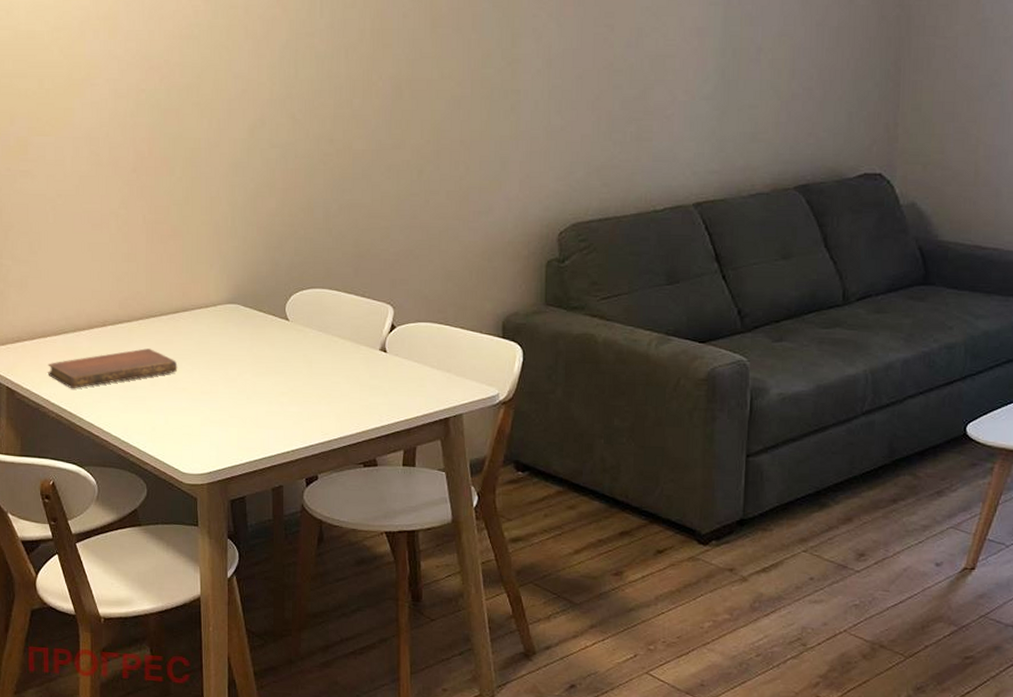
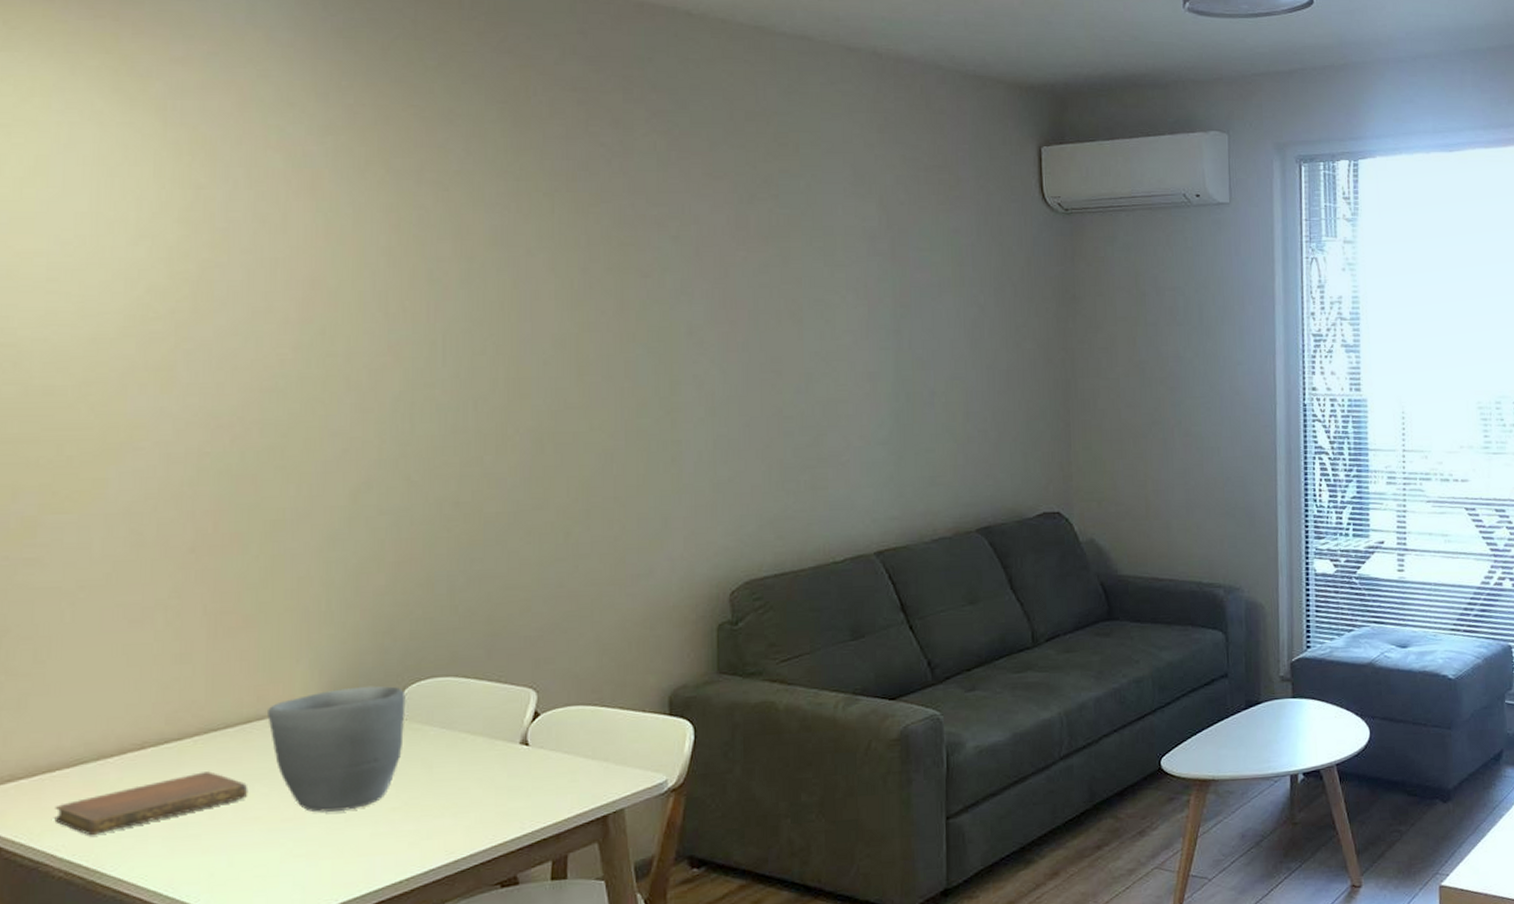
bowl: none [190,291,291,390] -> present [268,686,406,813]

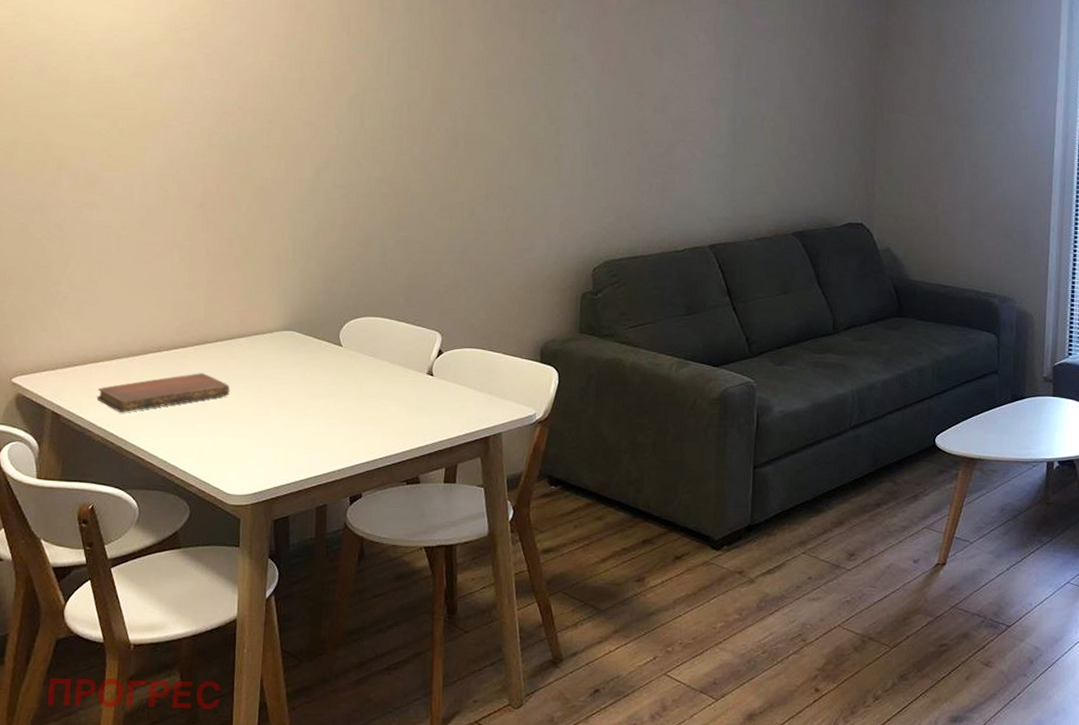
bowl: present [268,686,406,813] -> none [247,319,346,413]

